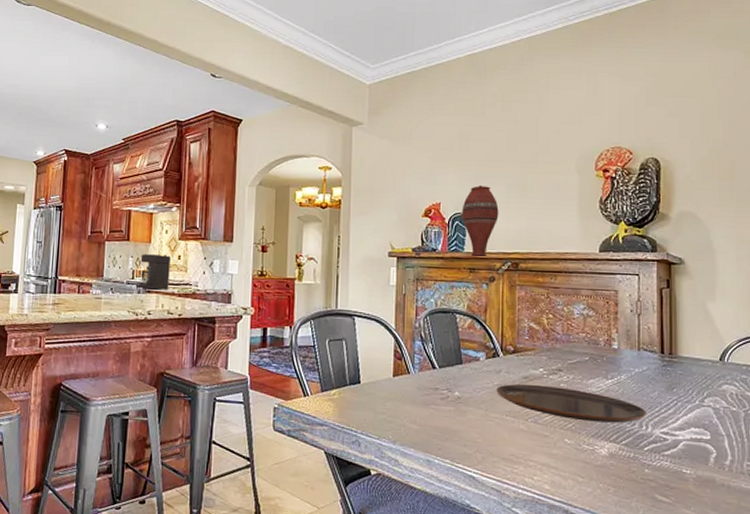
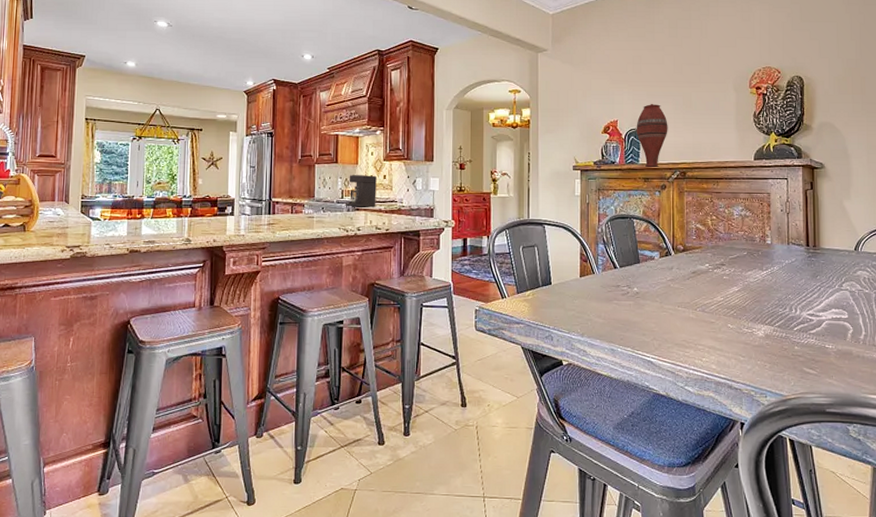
plate: present [496,384,646,423] -> none [669,278,795,308]

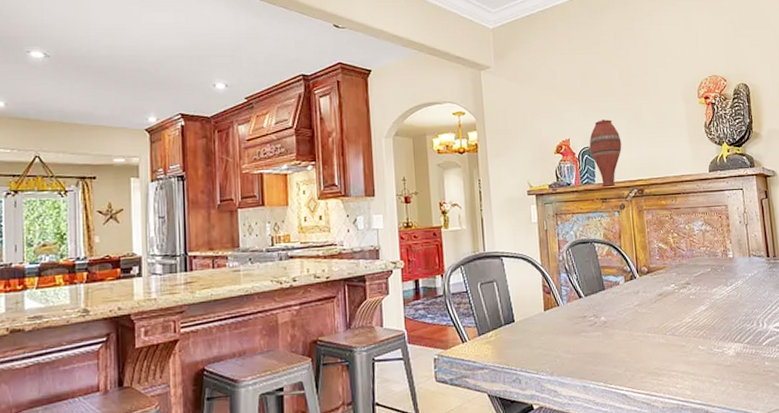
coffee maker: present [345,175,377,208] -> none [276,217,313,255]

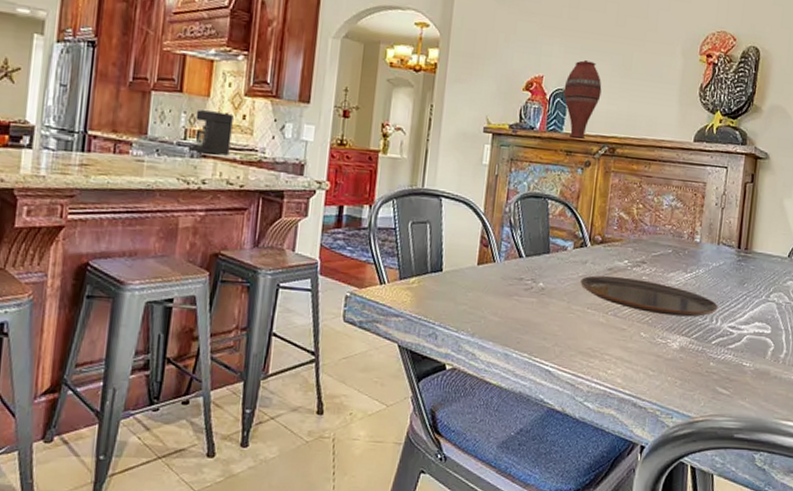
coffee maker: none [276,217,313,255] -> present [187,110,233,156]
plate: none [637,299,761,327] -> present [580,275,718,317]

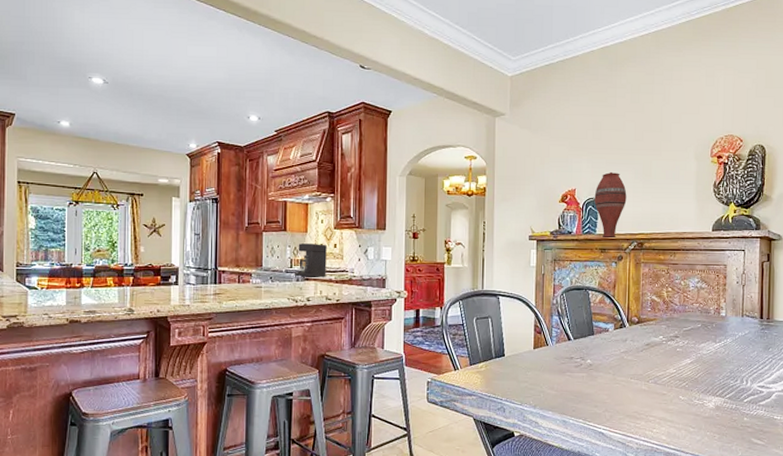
plate: present [580,275,718,317] -> none [623,350,747,380]

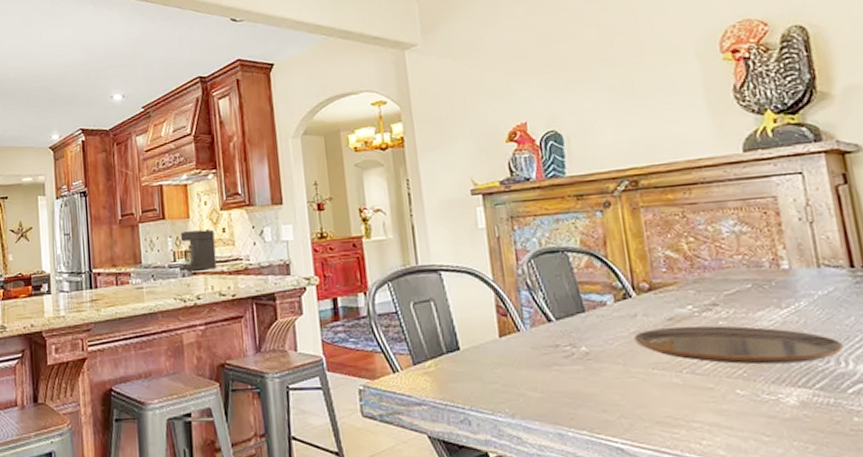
vase: present [594,171,627,239] -> none [554,93,604,181]
plate: none [623,350,747,380] -> present [634,325,844,365]

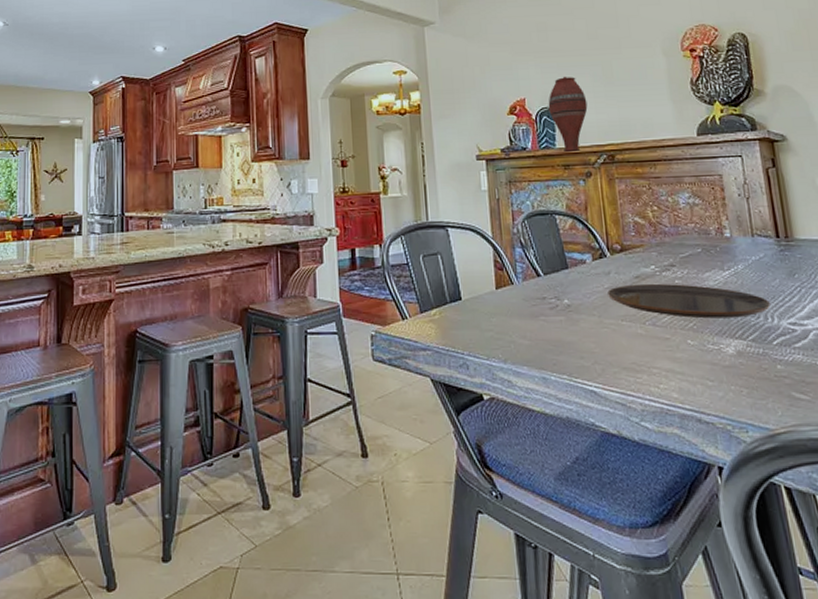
coffee maker: present [178,229,217,271] -> none [209,179,246,218]
vase: none [554,93,604,181] -> present [548,76,588,153]

